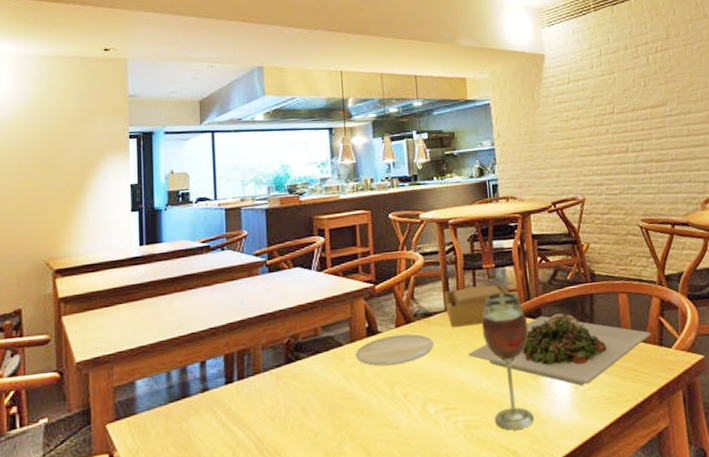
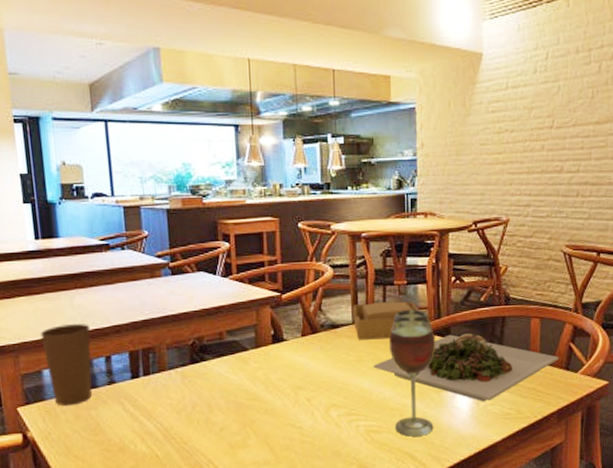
cup: none [137,328,187,419] -> present [40,324,92,406]
plate: present [355,334,435,367] -> none [260,343,340,372]

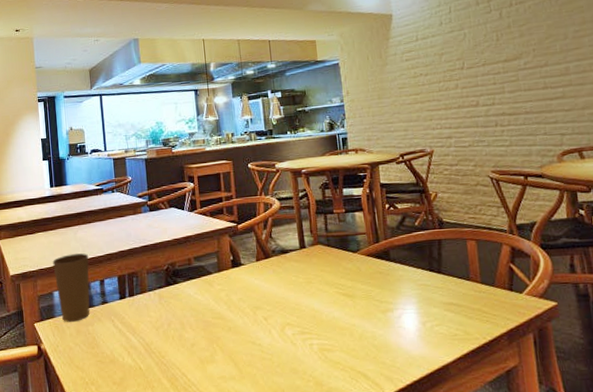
napkin holder: present [353,301,420,340] -> none [299,227,359,264]
salad: present [373,332,559,402] -> none [321,255,501,323]
wineglass: present [388,310,436,437] -> none [333,235,383,356]

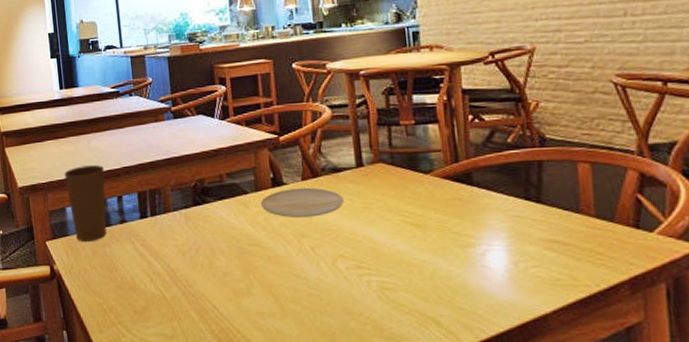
plate: none [222,267,291,293] -> present [260,187,345,217]

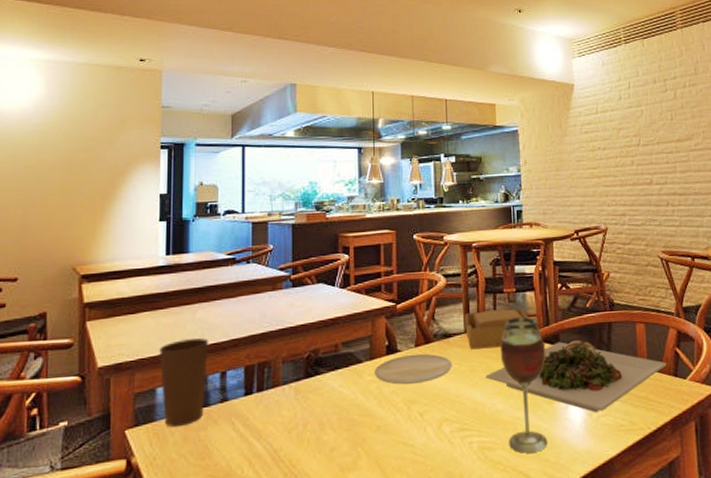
napkin holder: none [355,143,433,186] -> present [464,309,529,350]
salad: none [382,178,623,263] -> present [485,339,667,413]
wineglass: none [398,152,460,298] -> present [500,317,547,453]

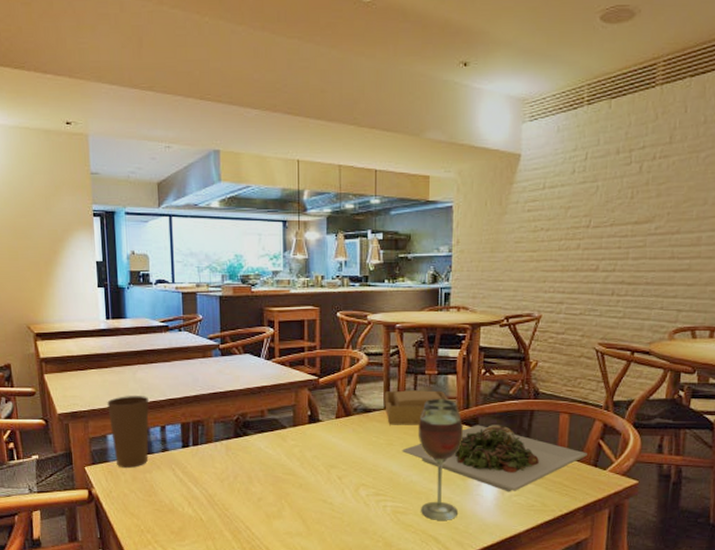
plate: present [374,353,453,385] -> none [297,425,371,451]

